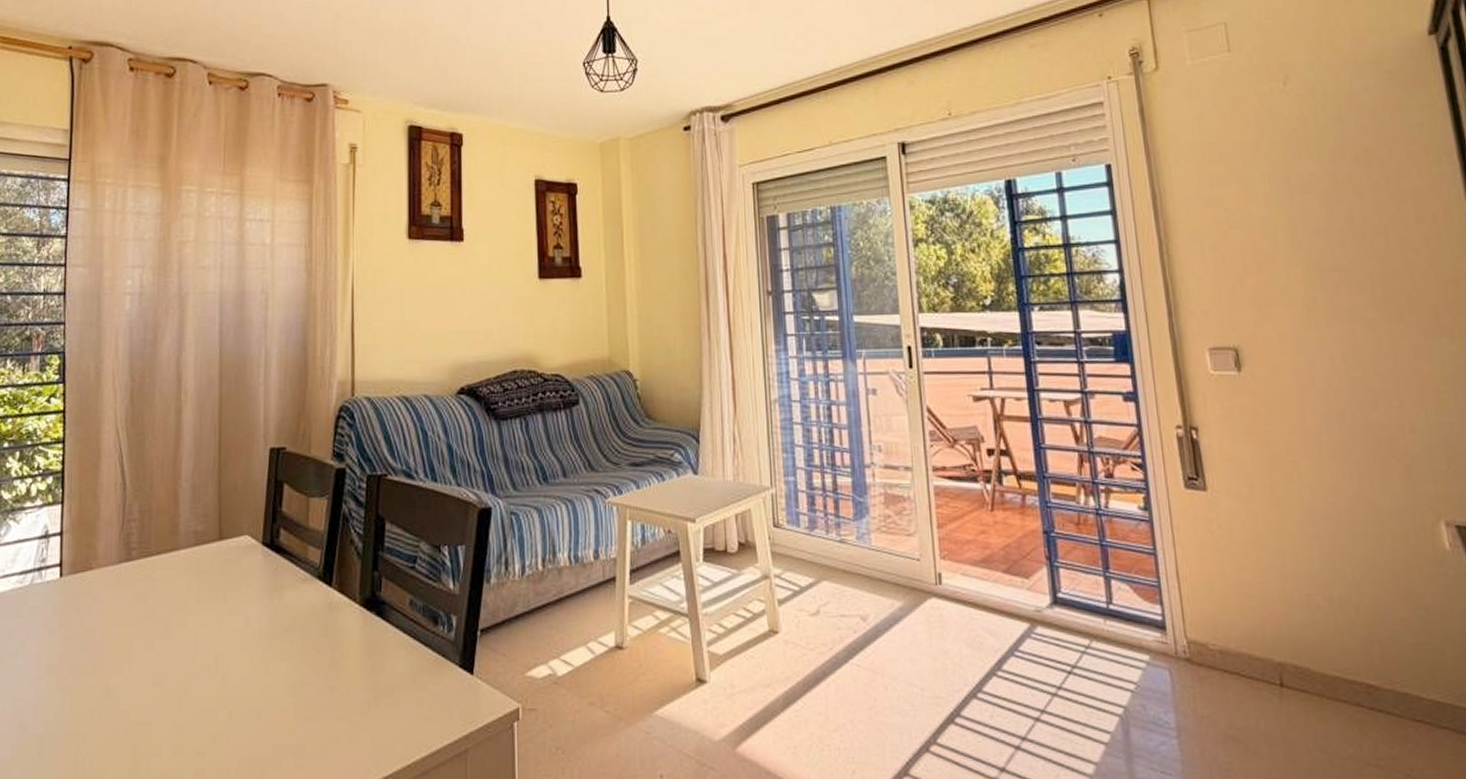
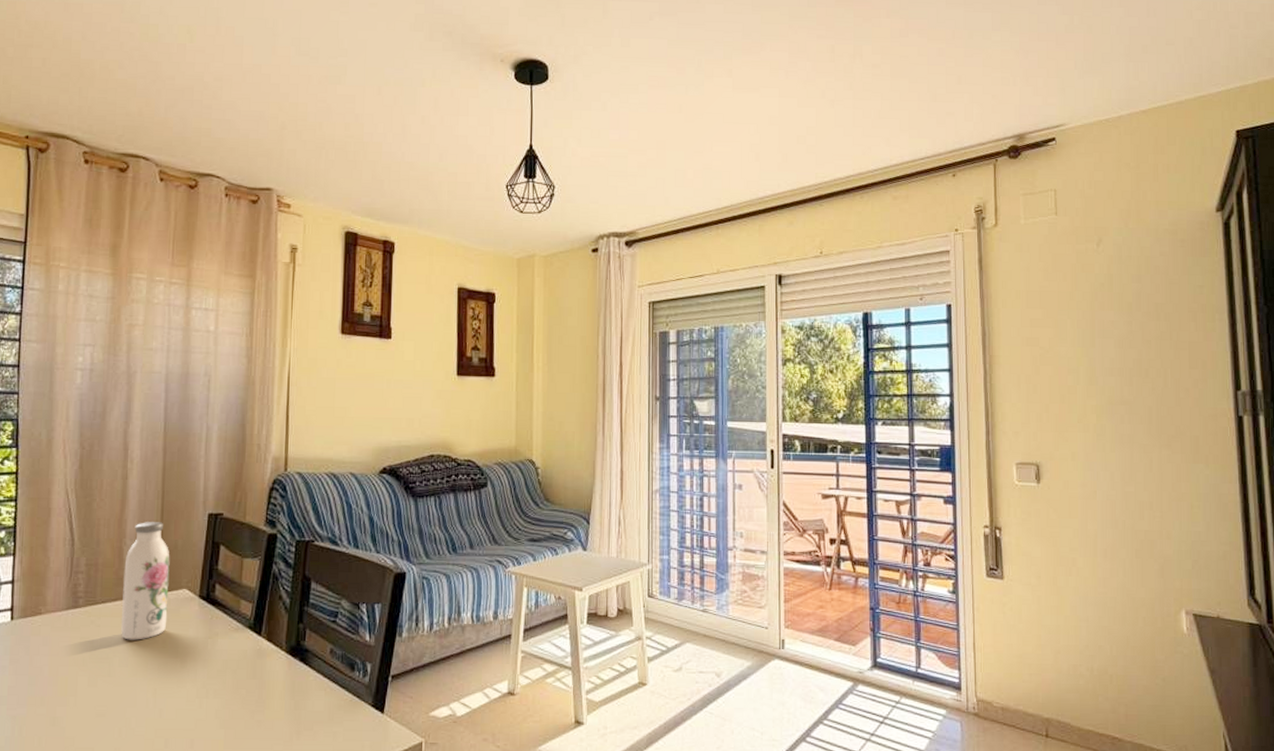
water bottle: none [178,460,230,596] -> present [121,522,170,640]

